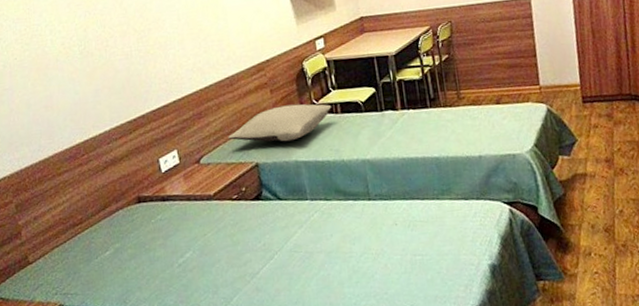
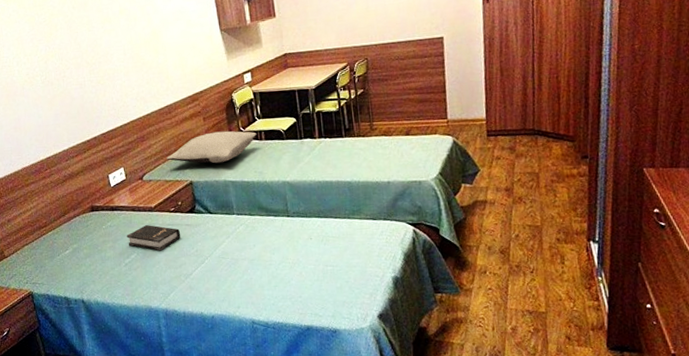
hardback book: none [180,216,246,247] -> present [126,225,181,251]

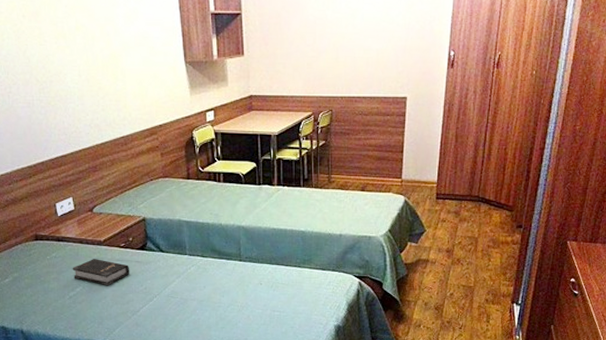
pillow: present [167,131,257,164] -> none [120,169,216,202]

